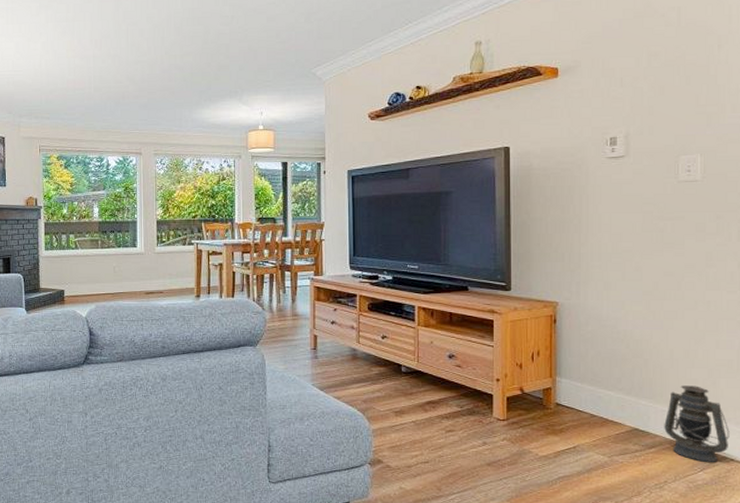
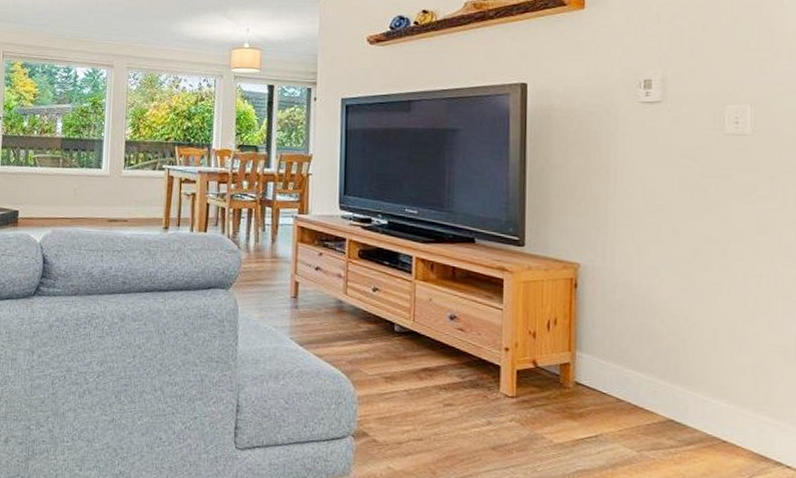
lantern: present [664,385,730,462] -> none [705,372,785,468]

